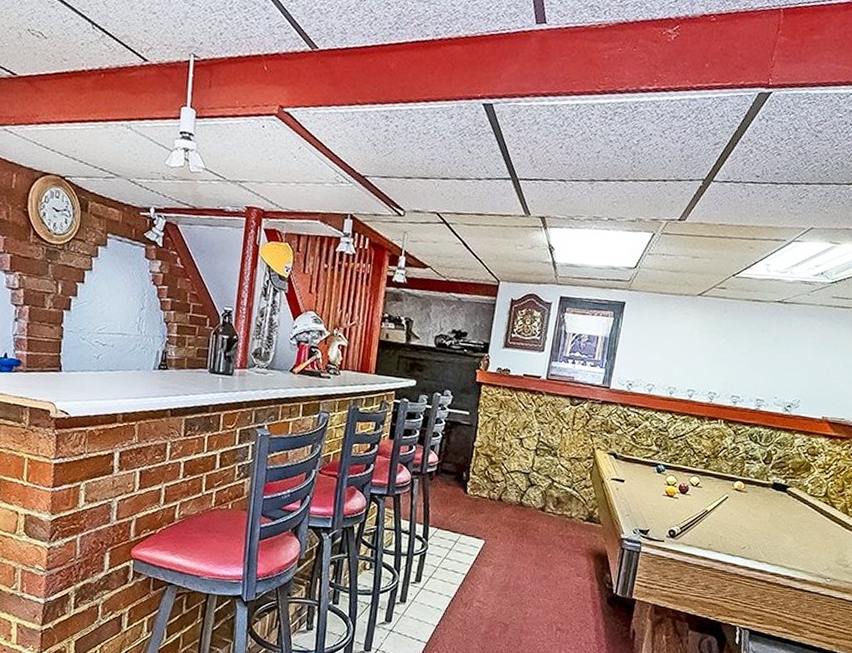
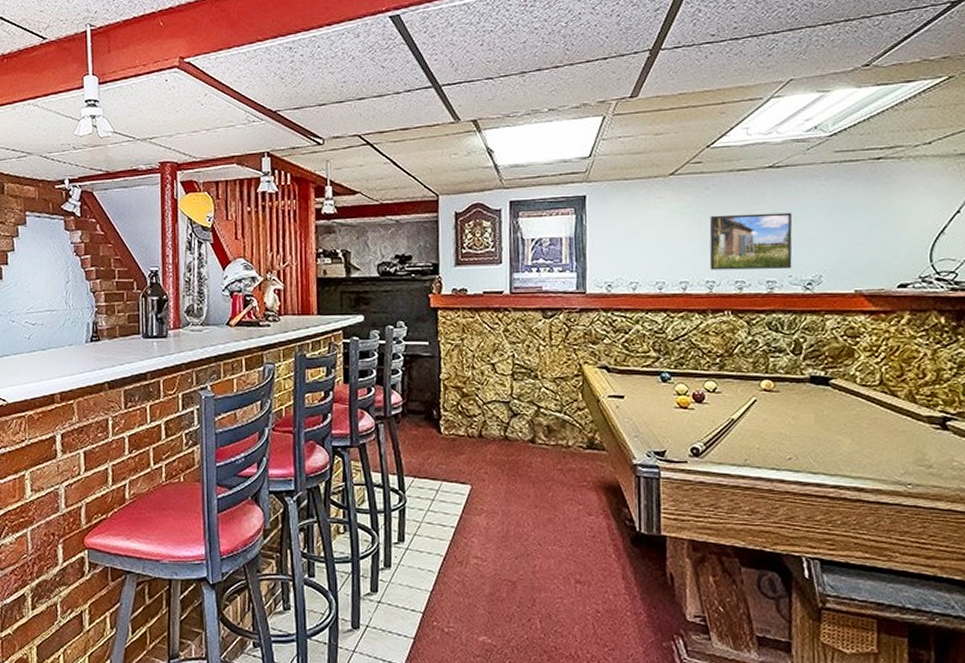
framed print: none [714,336,788,392] -> present [709,212,793,270]

